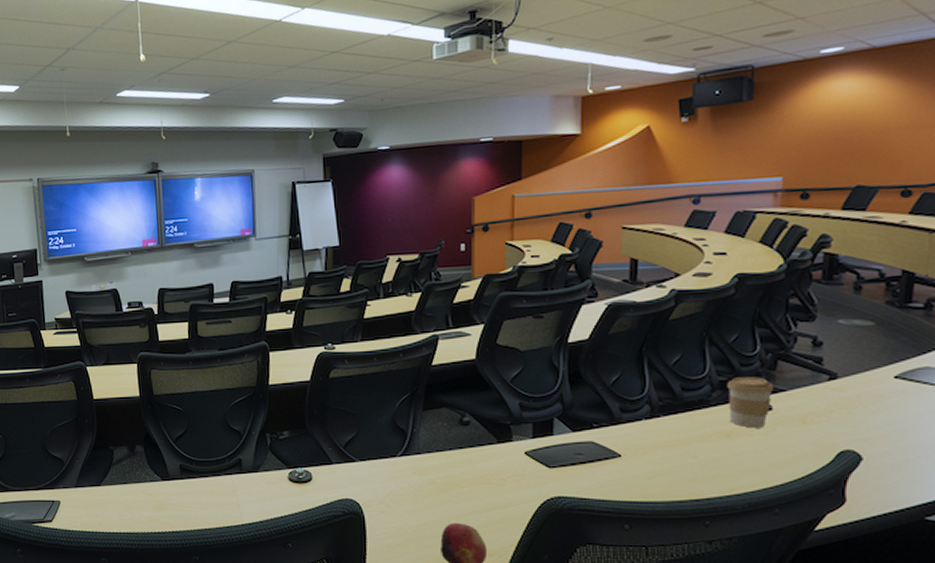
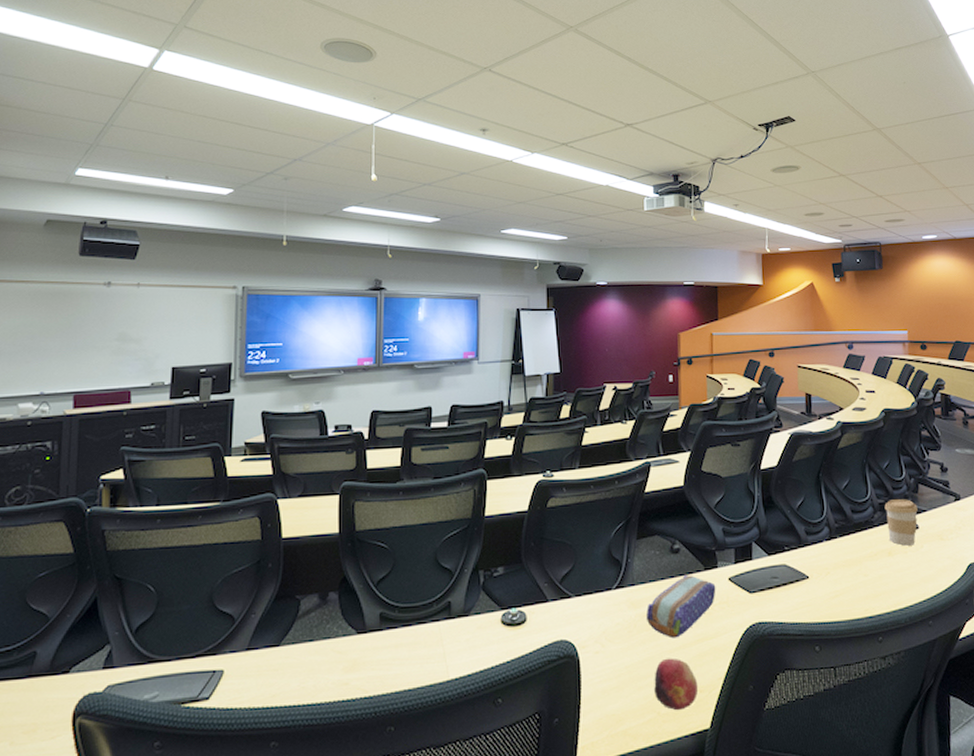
pencil case: none [432,447,510,505] -> present [646,575,716,639]

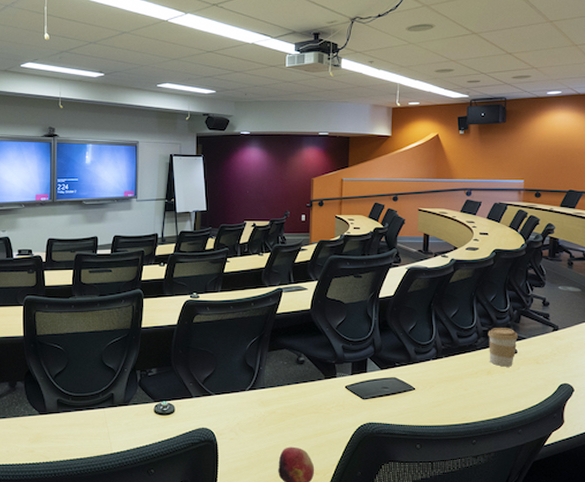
pencil case: present [646,575,716,639] -> none [273,382,334,432]

